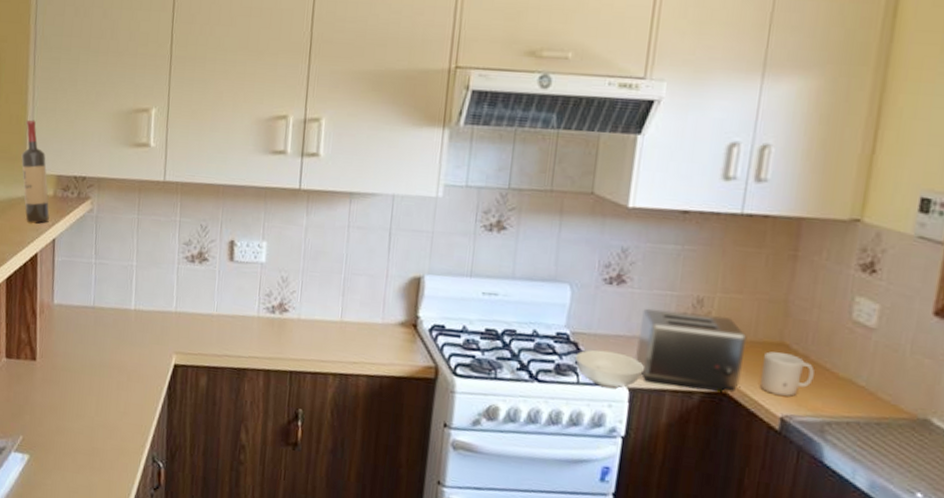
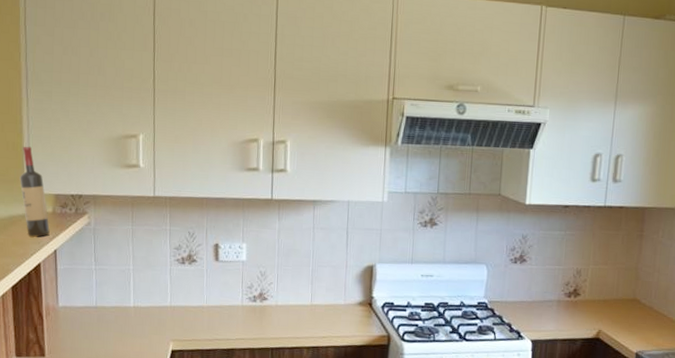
bowl: present [575,349,645,388] -> none [493,313,543,341]
toaster: present [636,308,747,393] -> none [536,279,612,338]
mug: present [760,351,814,397] -> none [621,306,657,337]

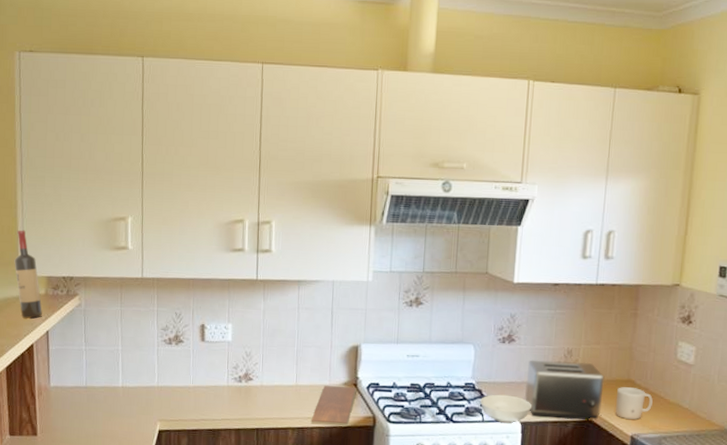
chopping board: none [326,305,371,346] -> present [311,386,357,427]
bowl: none [493,313,543,341] -> present [480,394,532,423]
toaster: none [536,279,612,338] -> present [525,360,605,420]
mug: none [621,306,657,337] -> present [615,387,653,420]

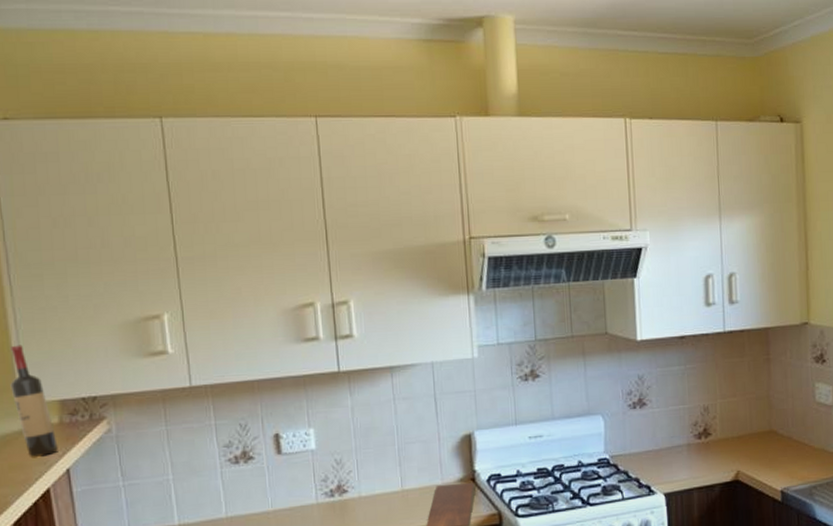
bowl: present [480,394,532,423] -> none [617,465,674,497]
toaster: present [525,360,605,420] -> none [663,417,747,485]
mug: present [615,387,653,420] -> none [760,438,798,473]

